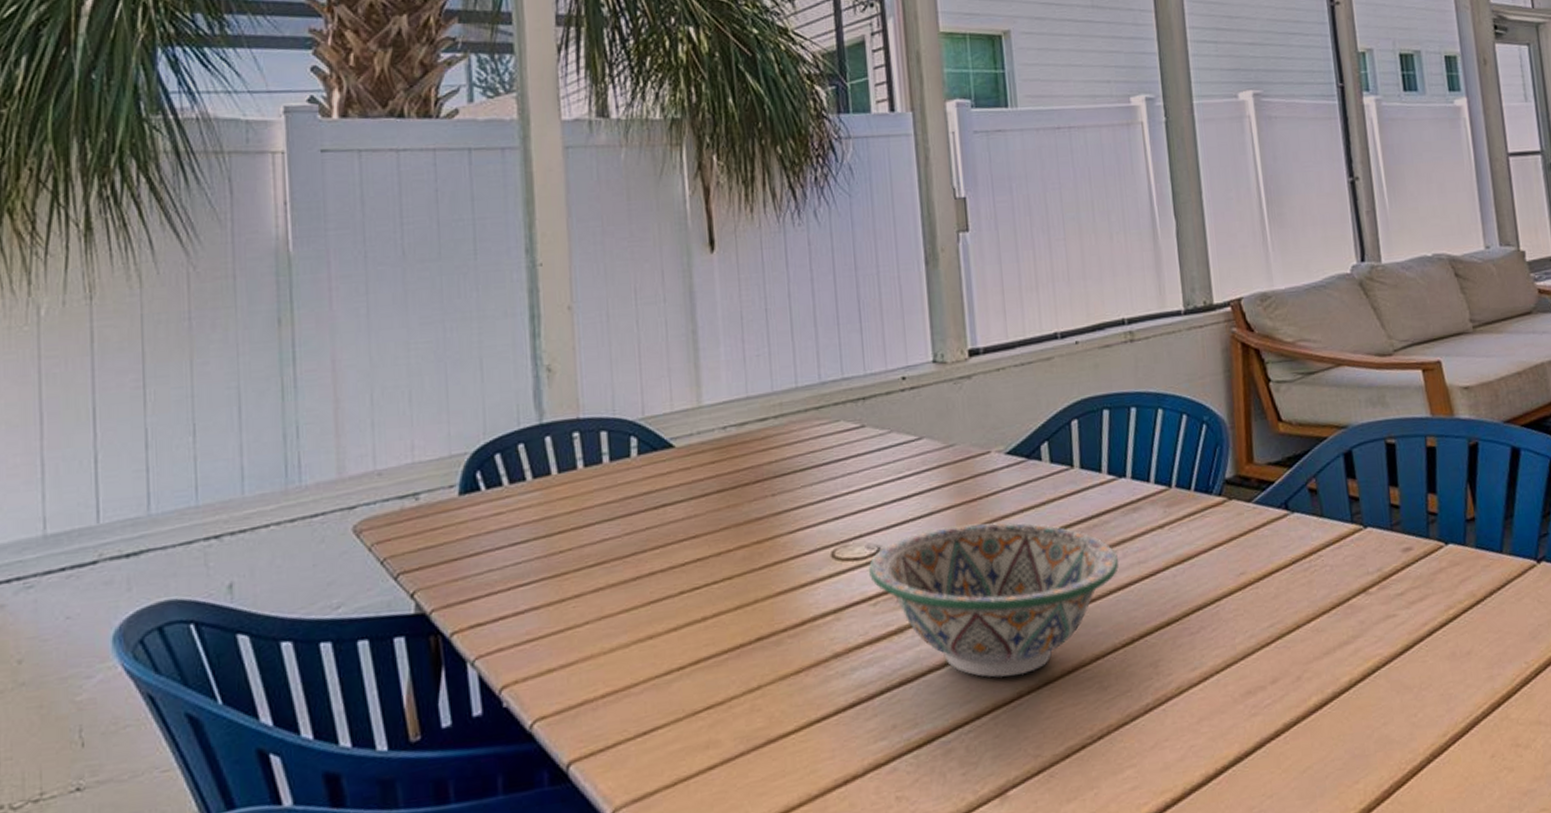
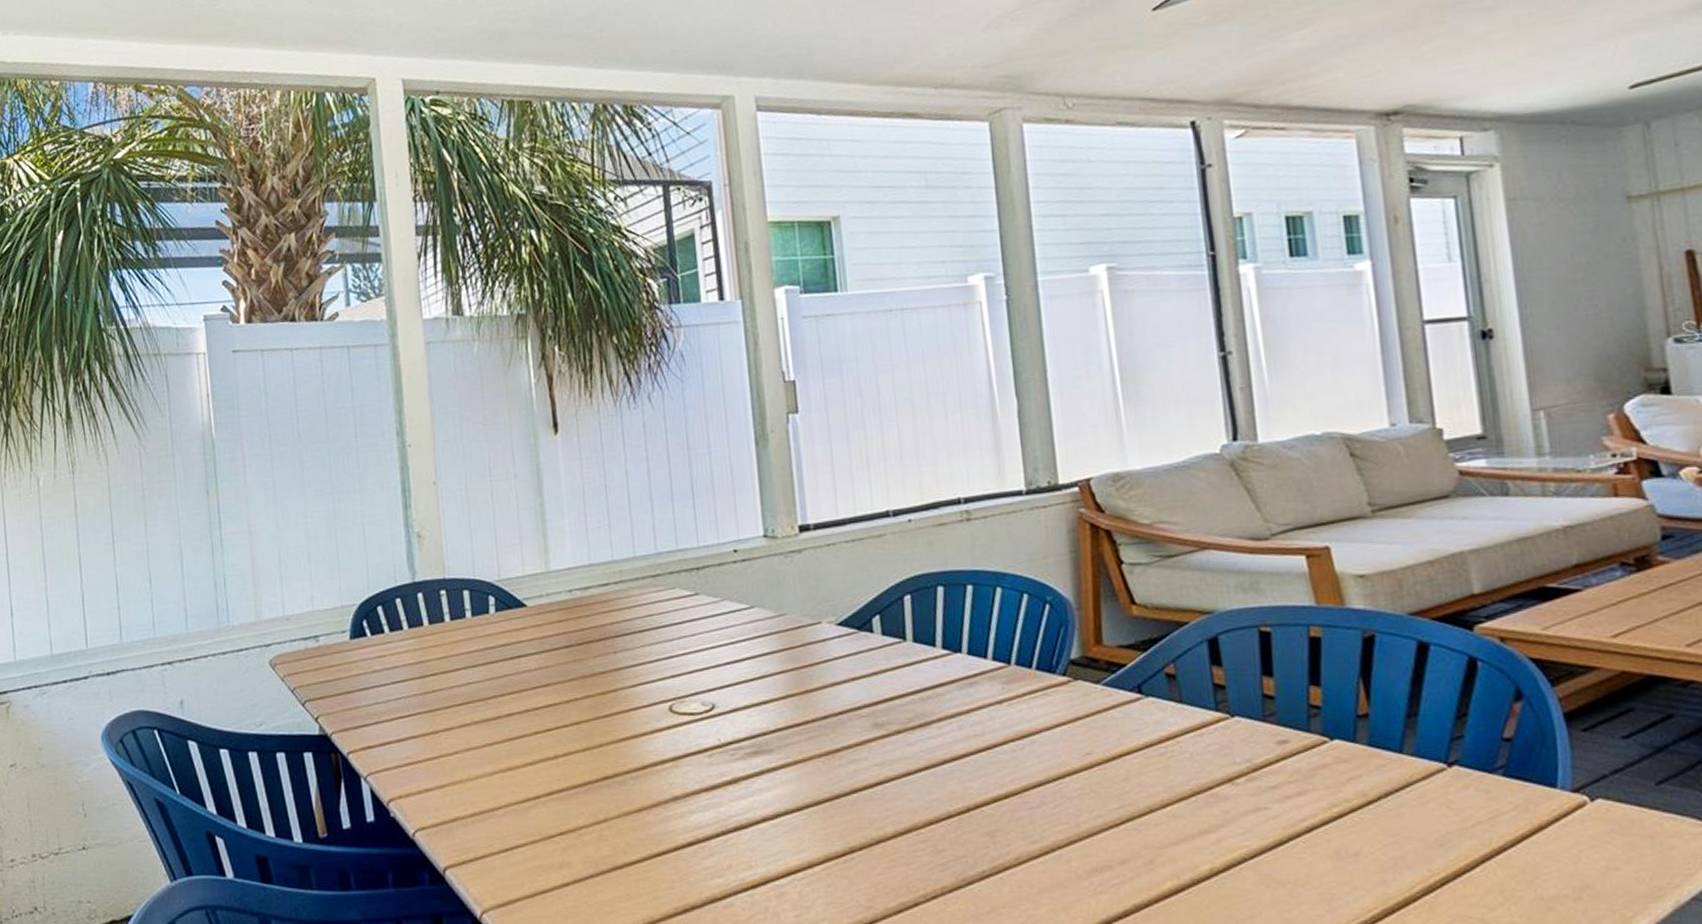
decorative bowl: present [869,522,1119,678] -> none [704,688,954,832]

